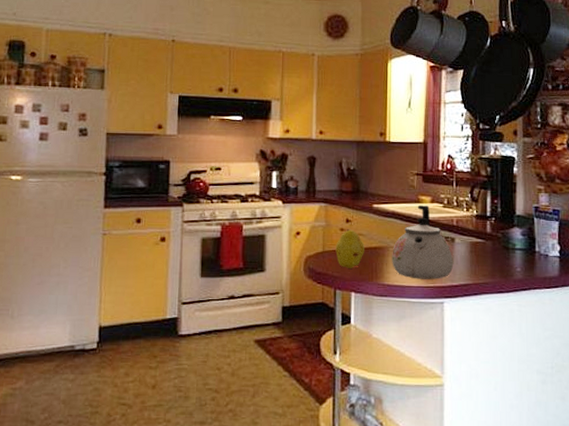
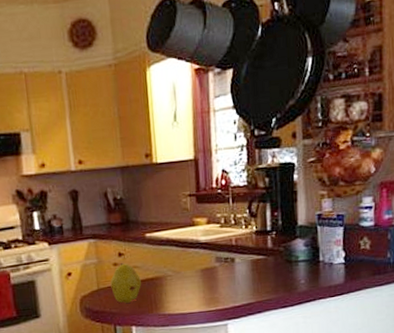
kettle: present [392,205,454,280] -> none [170,227,235,305]

